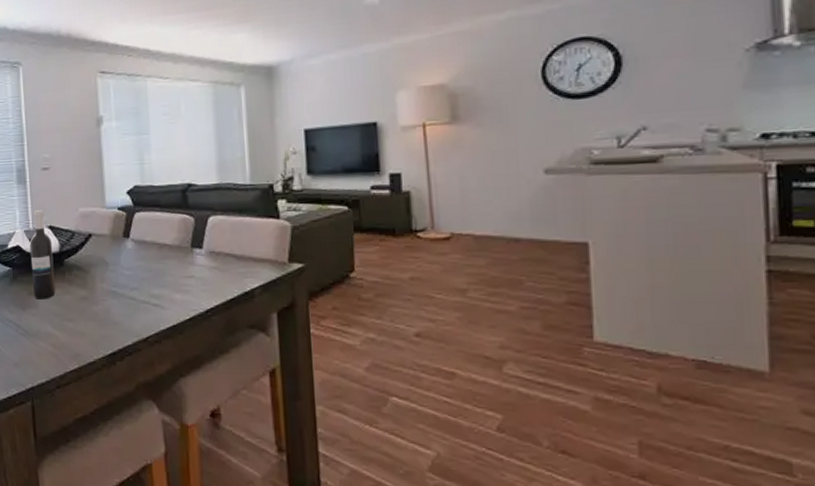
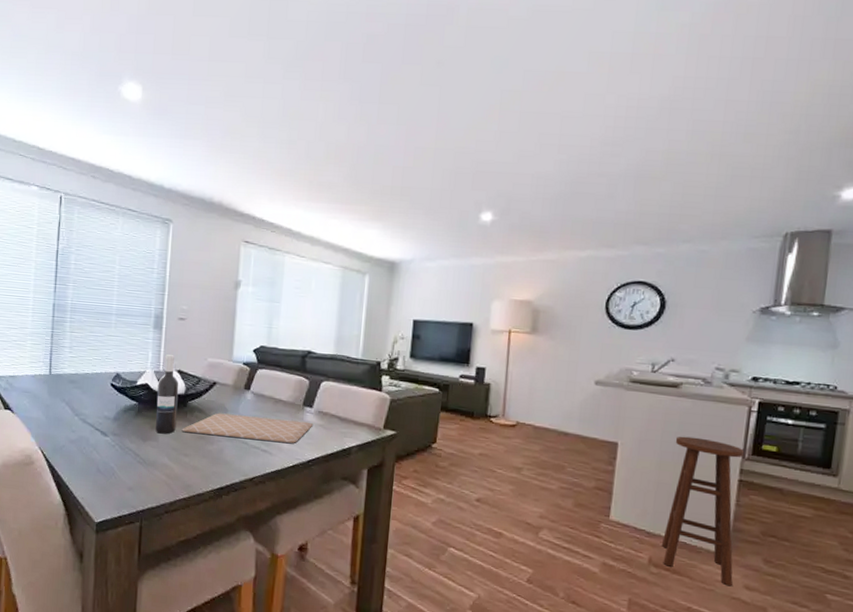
placemat: none [62,265,205,294] -> present [182,413,313,443]
bar stool: none [666,222,784,413] -> present [661,436,744,587]

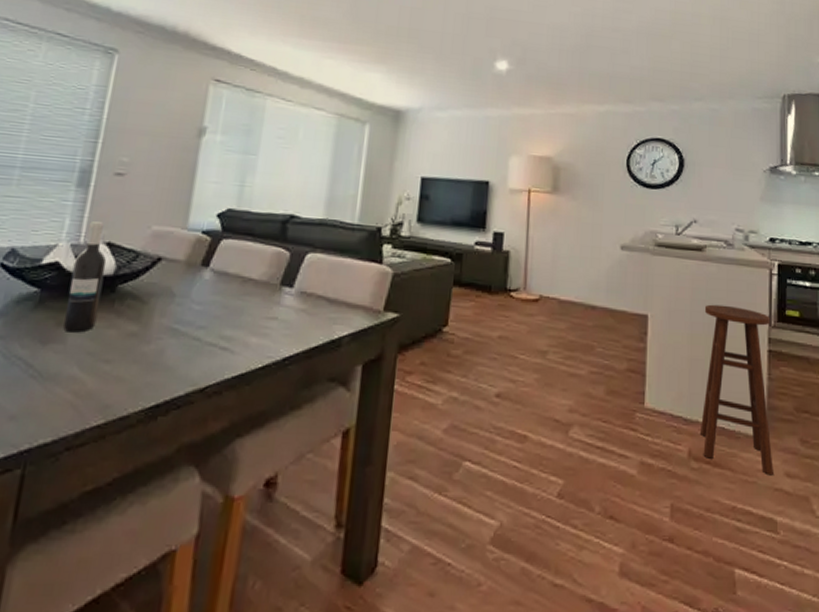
placemat: present [182,413,313,443] -> none [104,299,292,336]

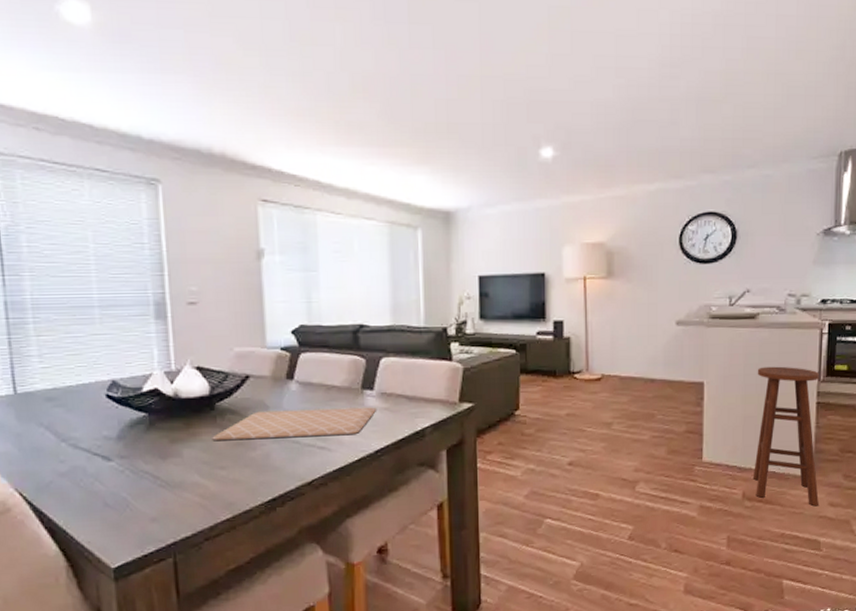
wine bottle: present [63,221,107,333] -> none [171,349,204,447]
placemat: none [104,299,292,336] -> present [212,407,376,440]

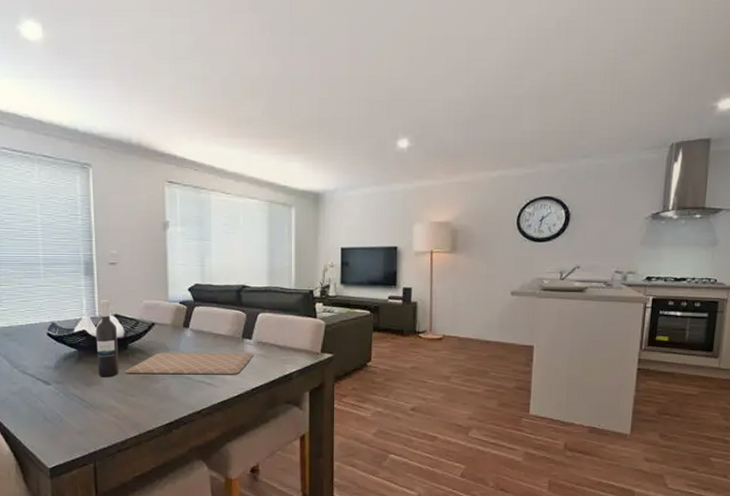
wine bottle: none [171,349,204,447] -> present [95,300,119,377]
bar stool: present [752,366,819,507] -> none [574,335,641,460]

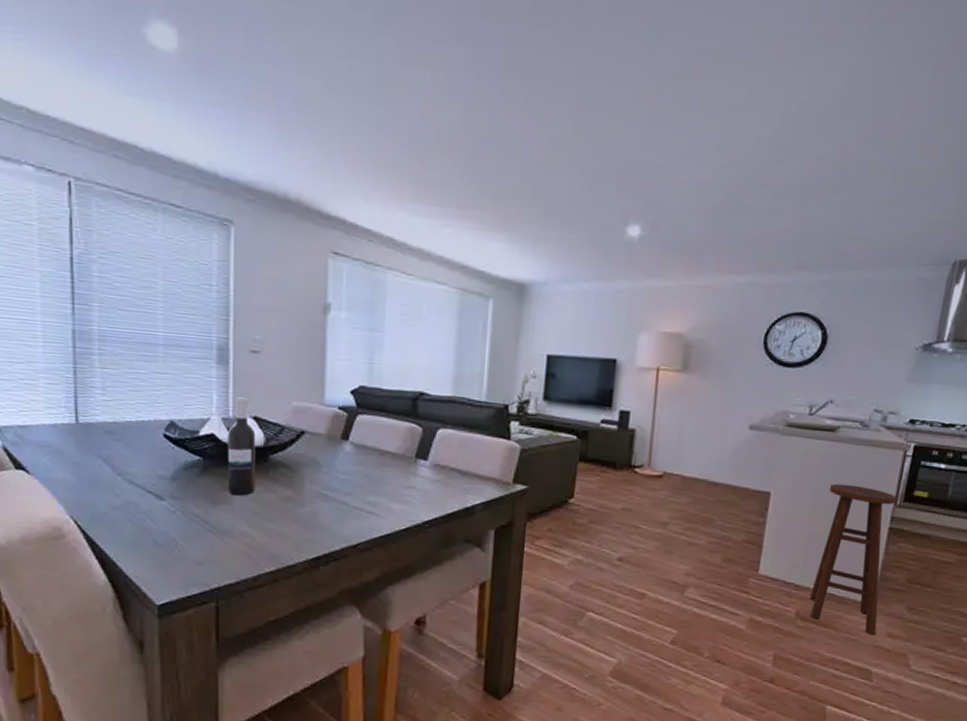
placemat: present [125,352,253,374] -> none [263,468,428,503]
bar stool: none [574,335,641,460] -> present [809,483,896,635]

